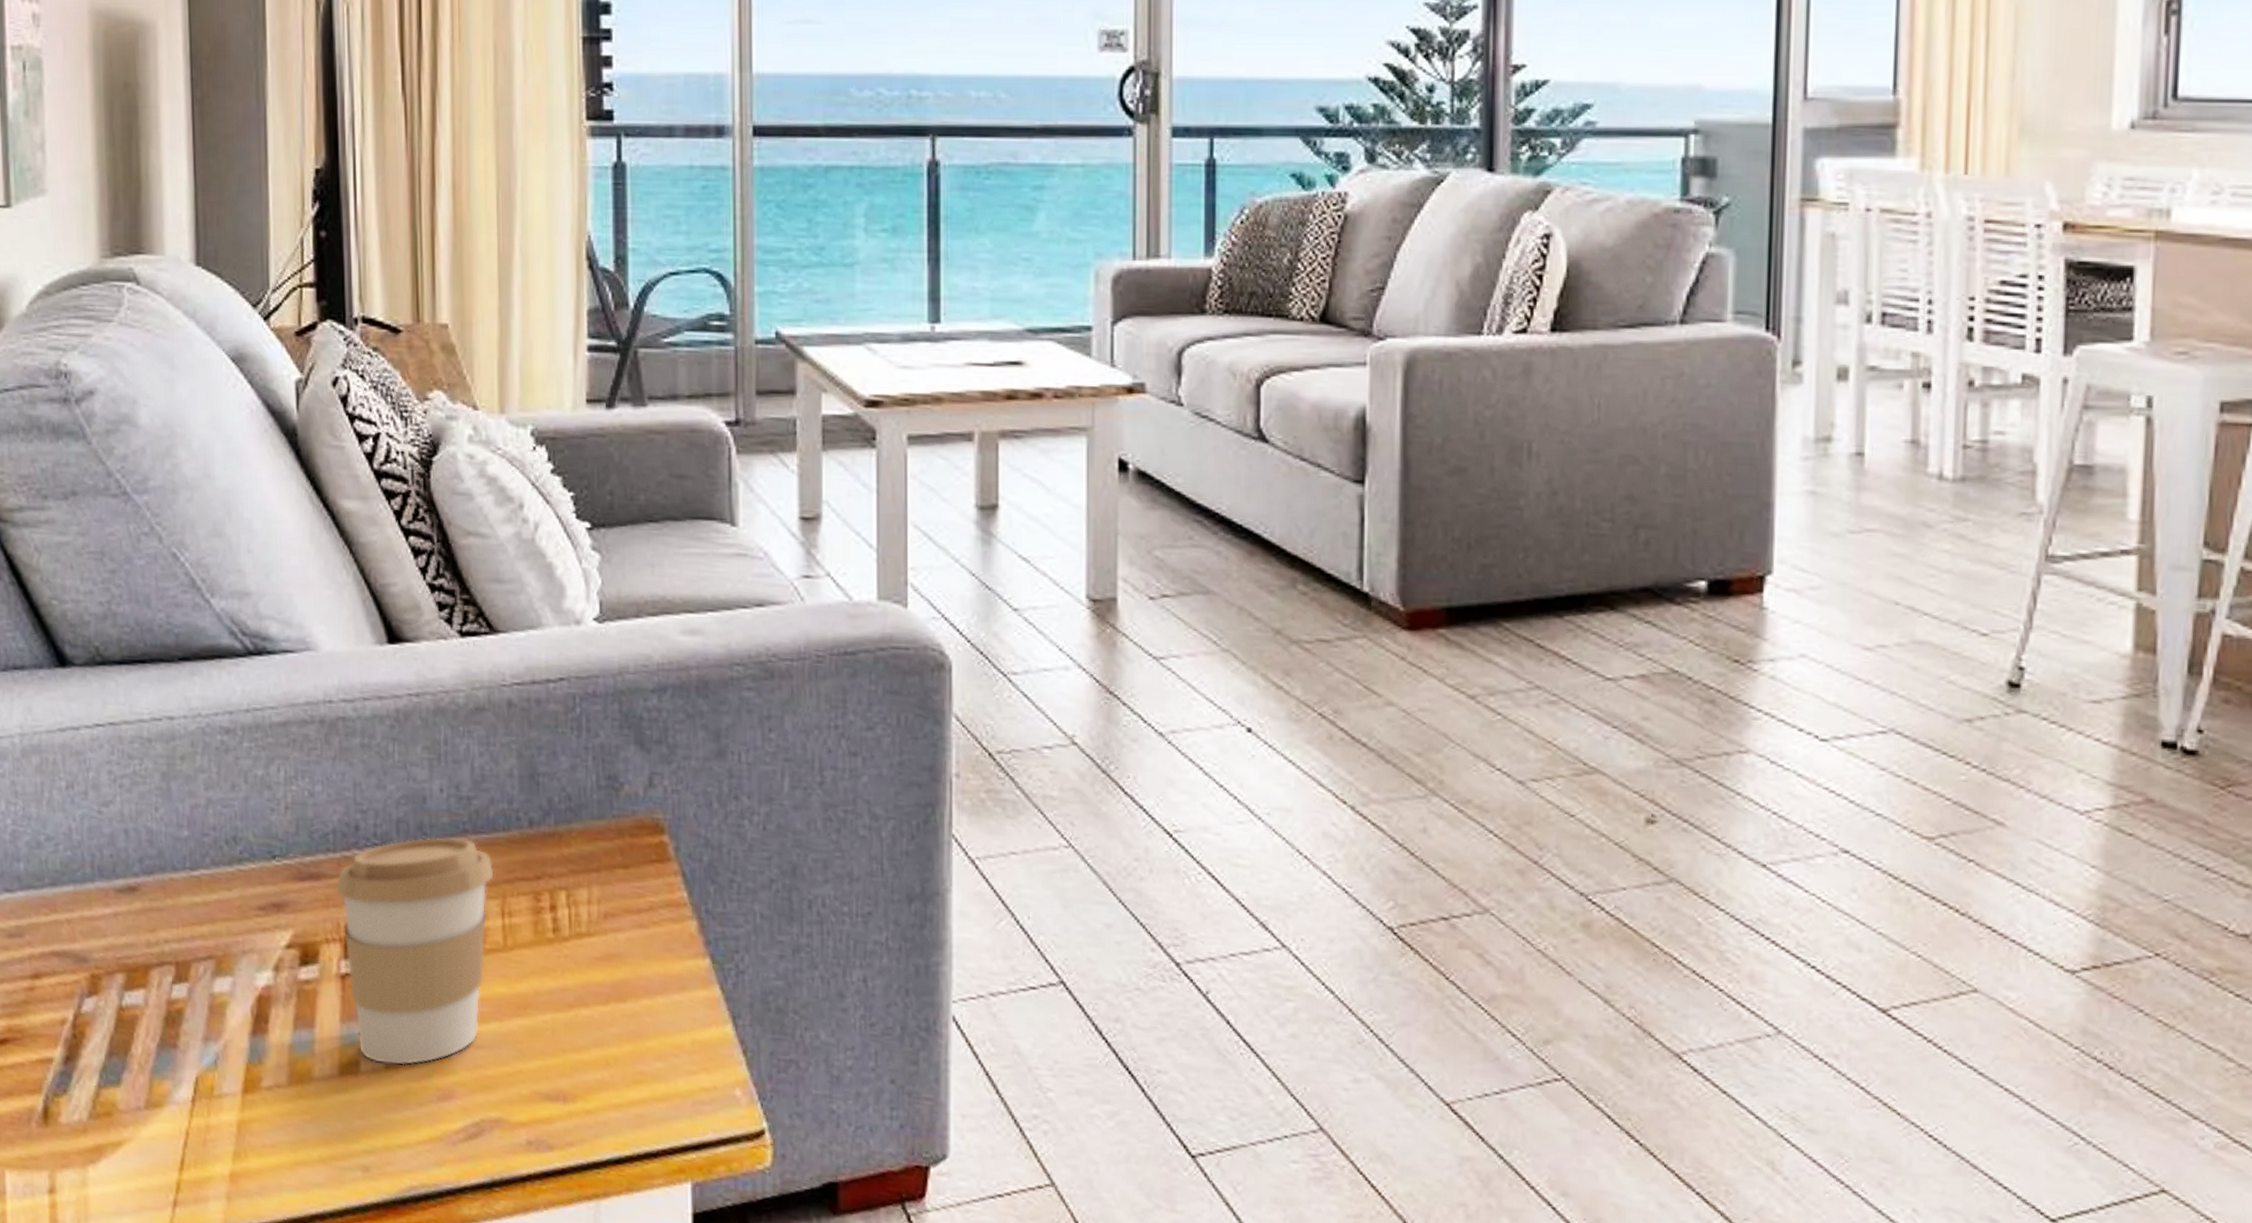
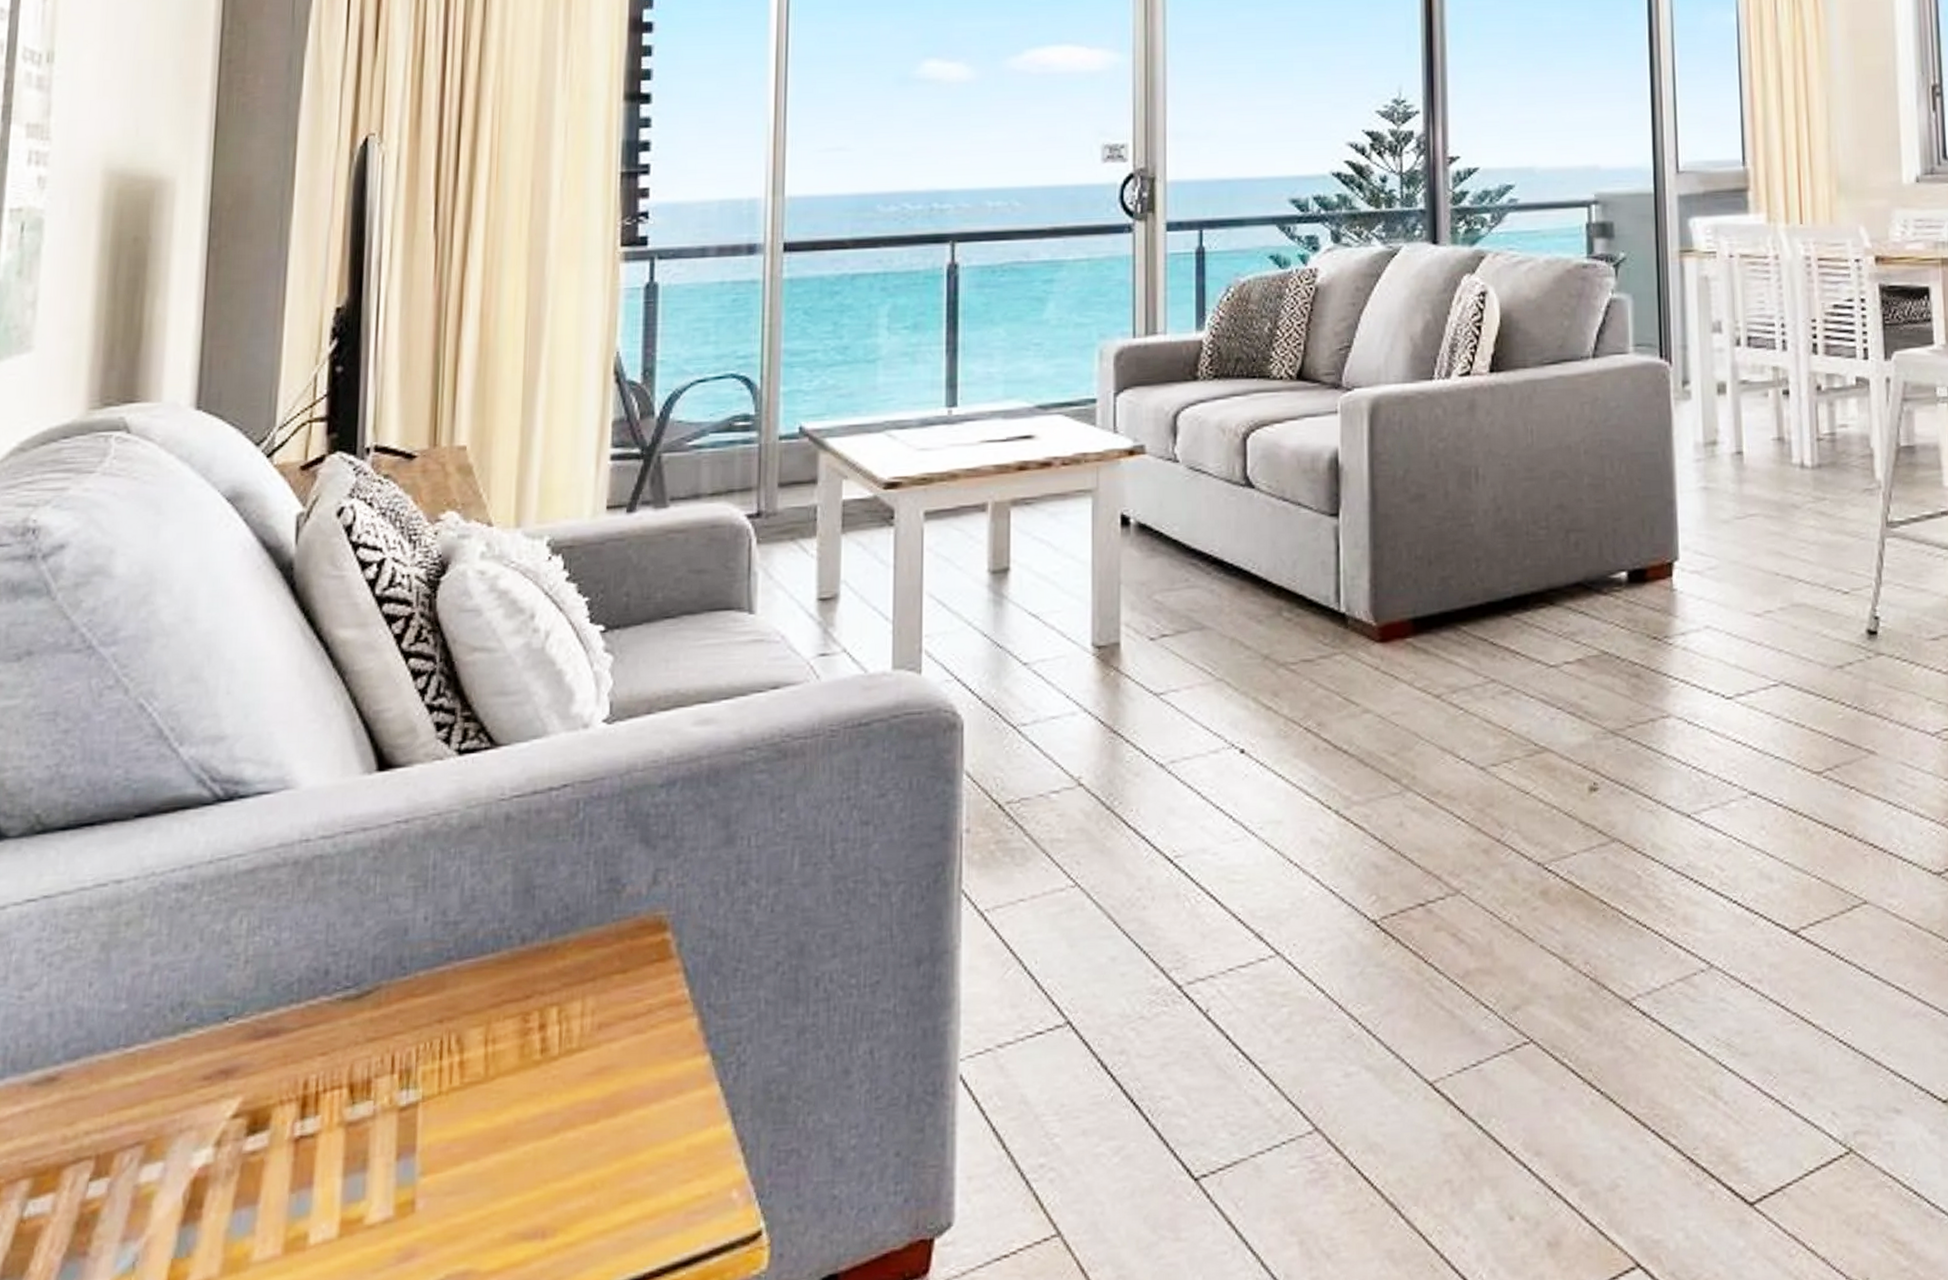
coffee cup: present [335,836,494,1066] -> none [295,965,479,1233]

